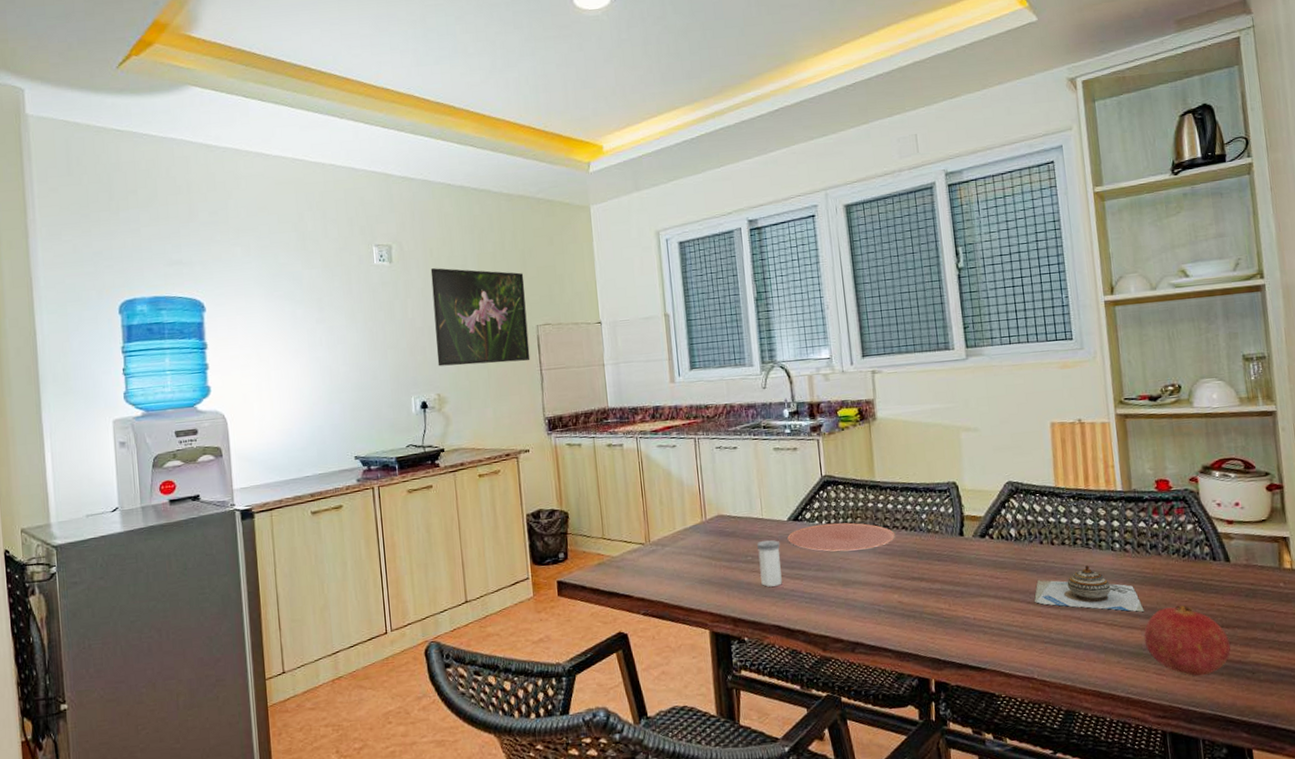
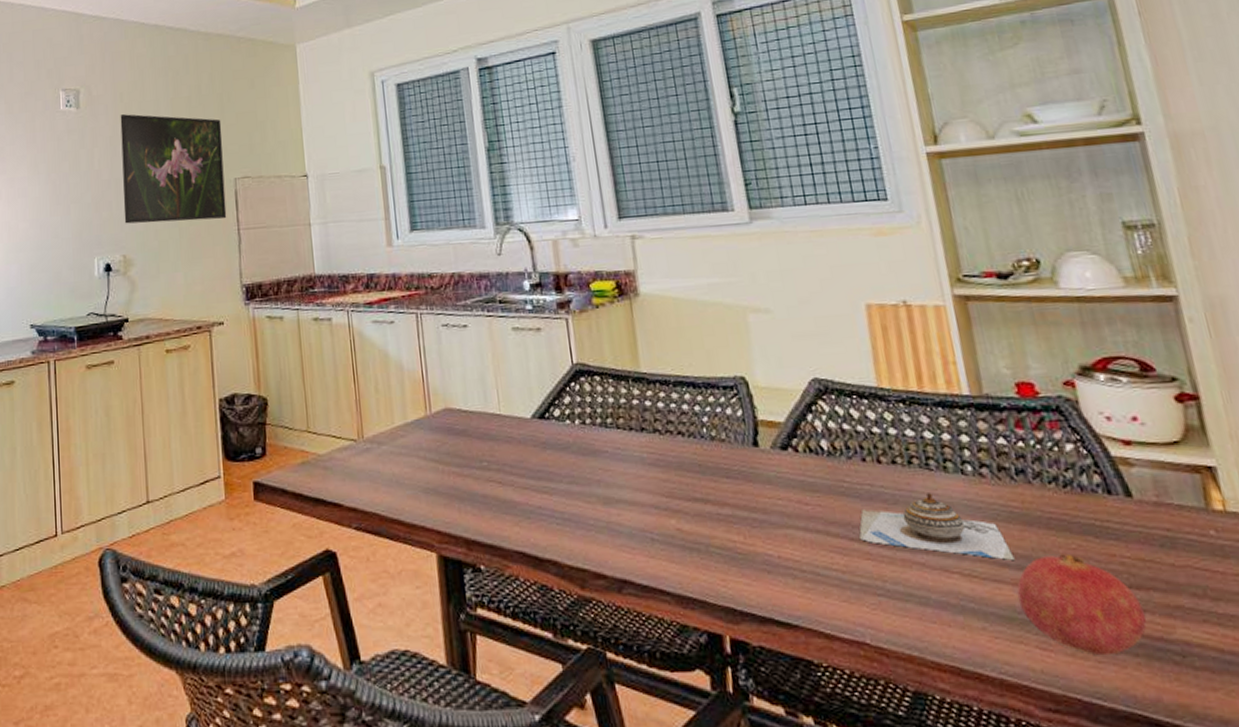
salt shaker: present [757,539,782,587] -> none [494,441,527,501]
plate: present [787,522,896,552] -> none [531,423,670,460]

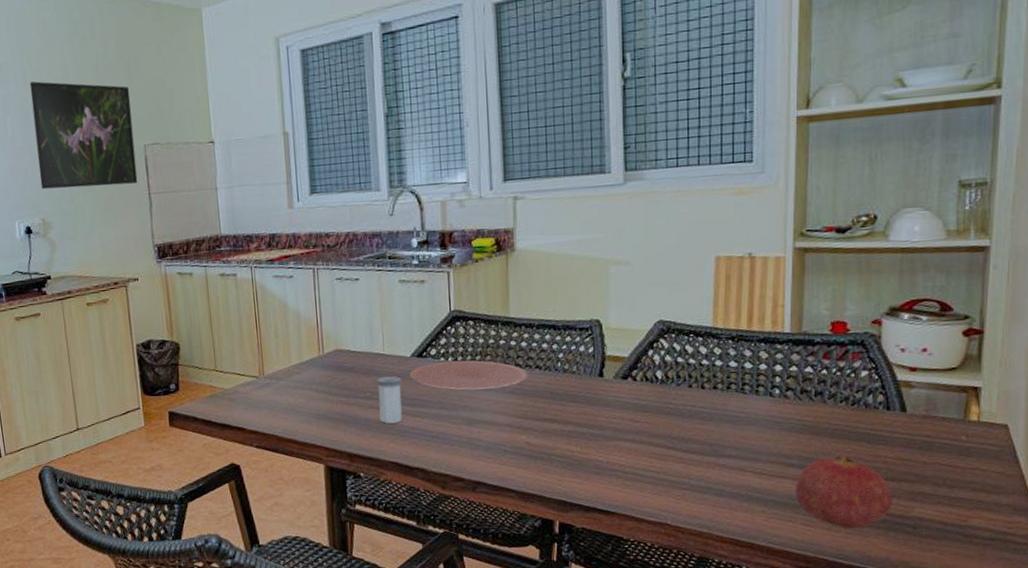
salt shaker: none [494,441,527,501] -> present [377,376,402,424]
plate: none [531,423,670,460] -> present [410,360,528,390]
decorative bowl: present [859,493,1015,560] -> none [676,411,799,461]

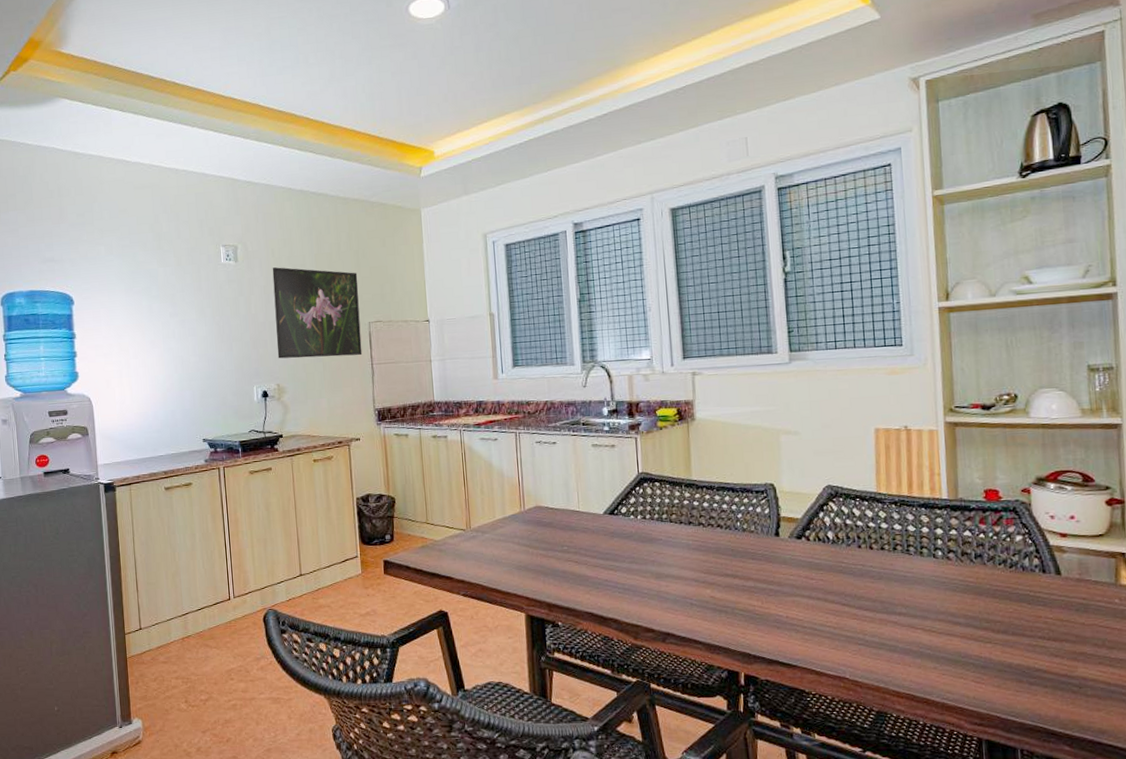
salt shaker: present [377,376,402,424] -> none [573,531,597,576]
plate: present [410,360,528,390] -> none [603,518,710,546]
fruit: present [795,456,893,529] -> none [963,615,1057,687]

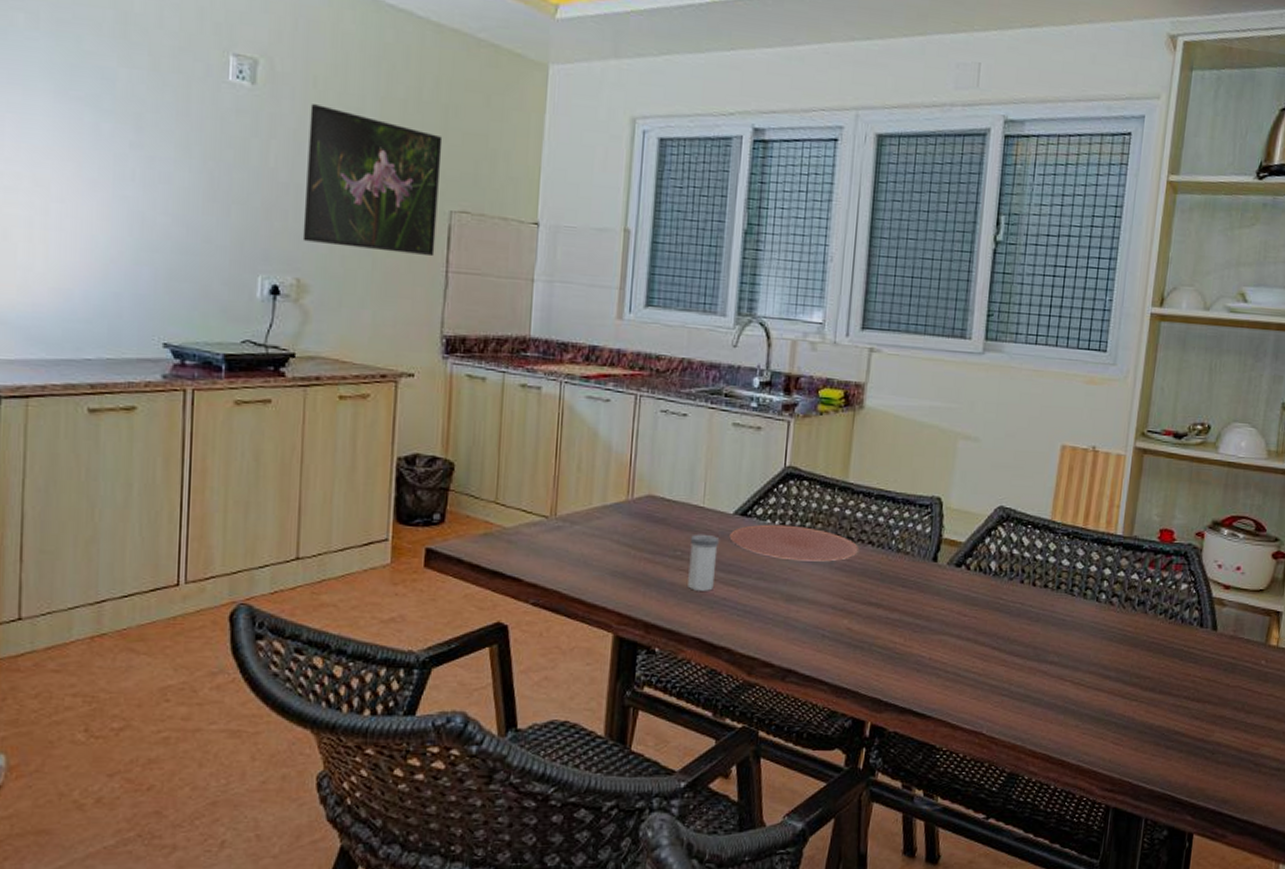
salt shaker: none [573,531,597,576] -> present [688,534,720,591]
plate: none [603,518,710,546] -> present [729,524,860,562]

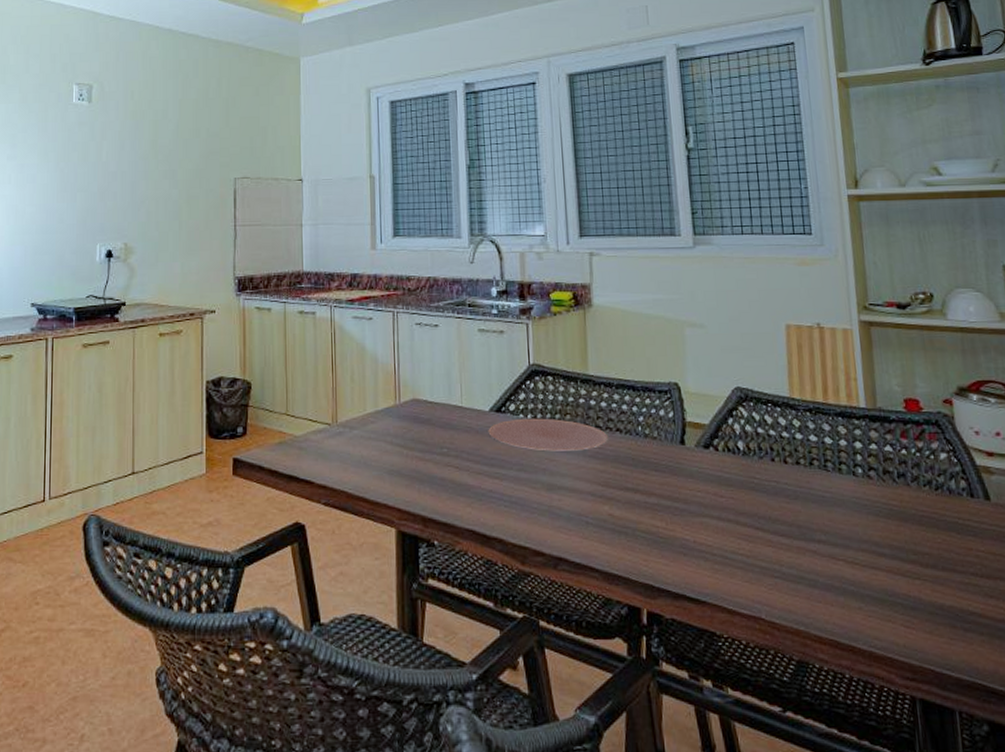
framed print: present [302,104,443,257] -> none [128,111,226,215]
salt shaker: present [688,534,720,591] -> none [454,431,480,485]

